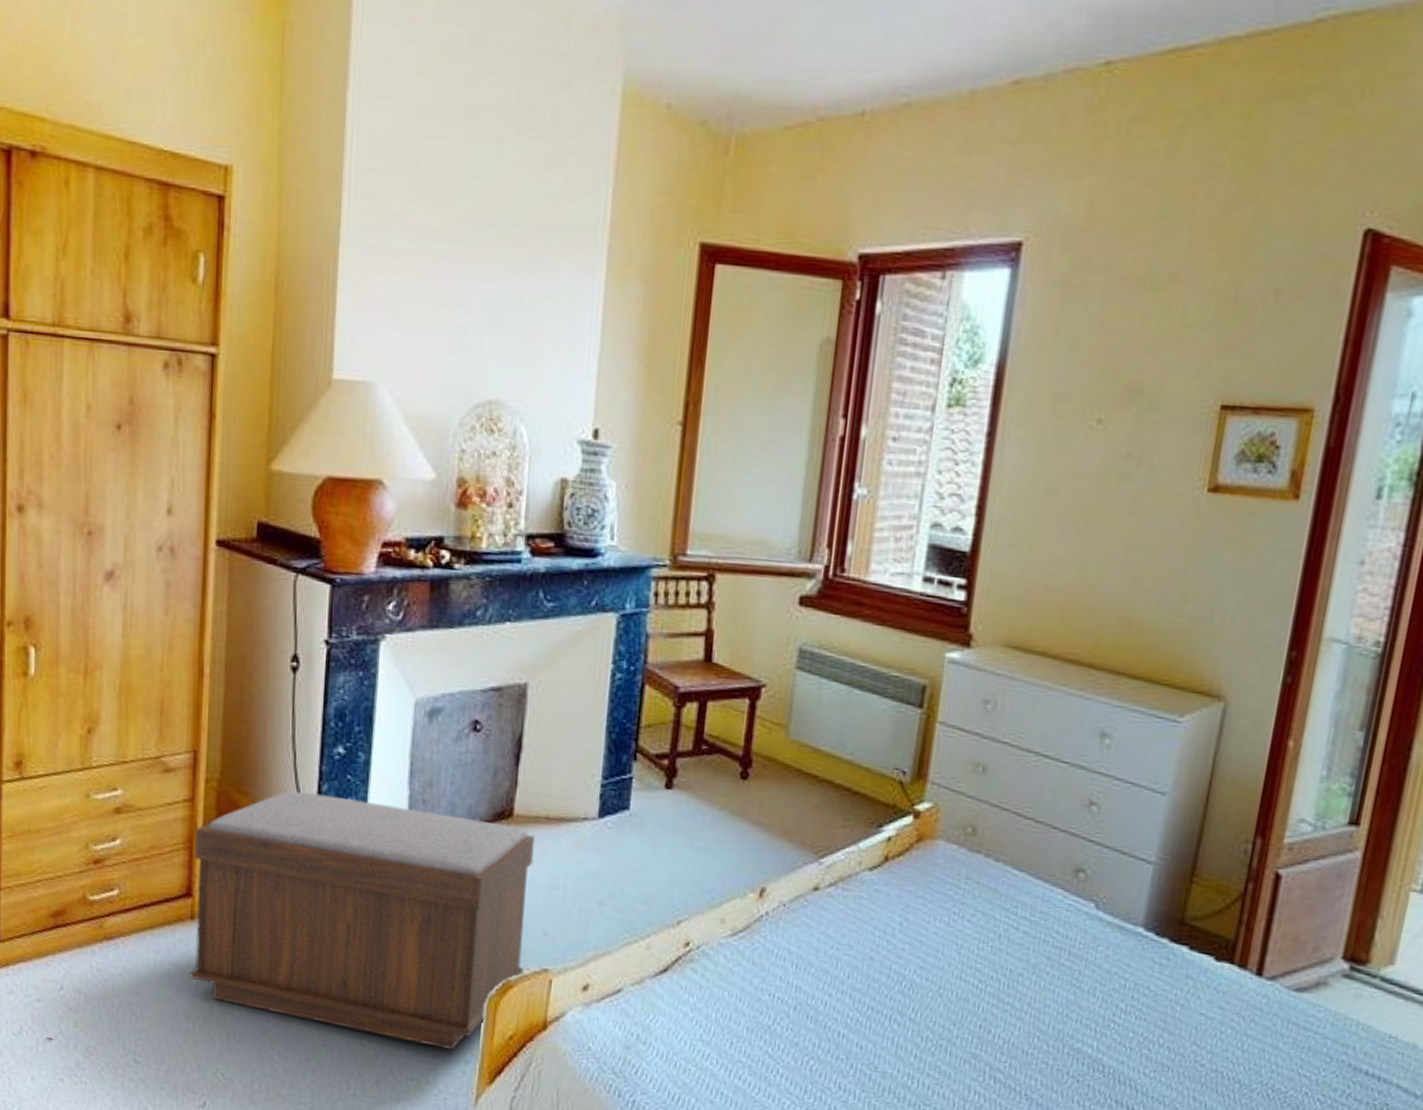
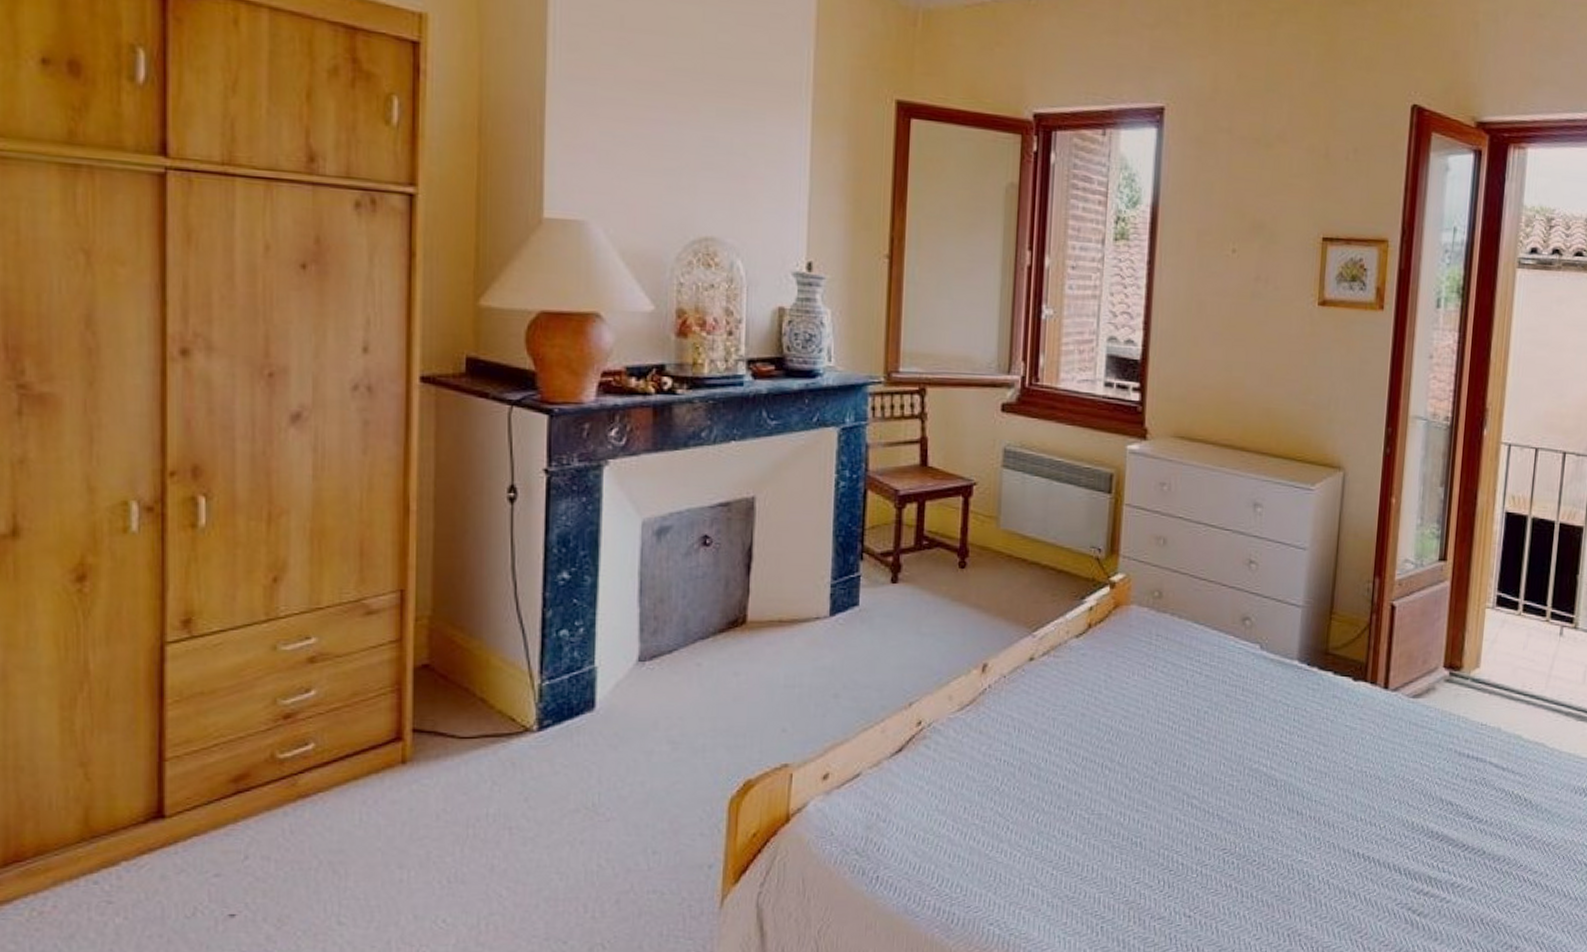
bench: present [190,790,535,1051] -> none [402,620,769,857]

